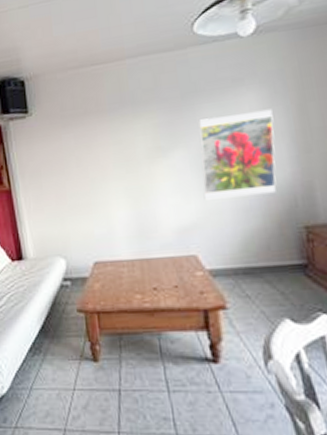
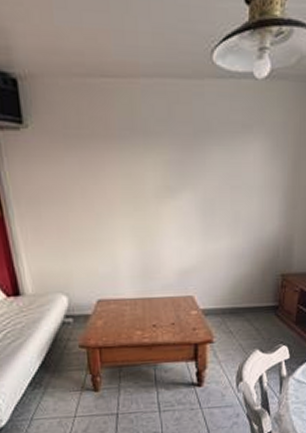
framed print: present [198,109,276,200] -> none [204,161,272,245]

